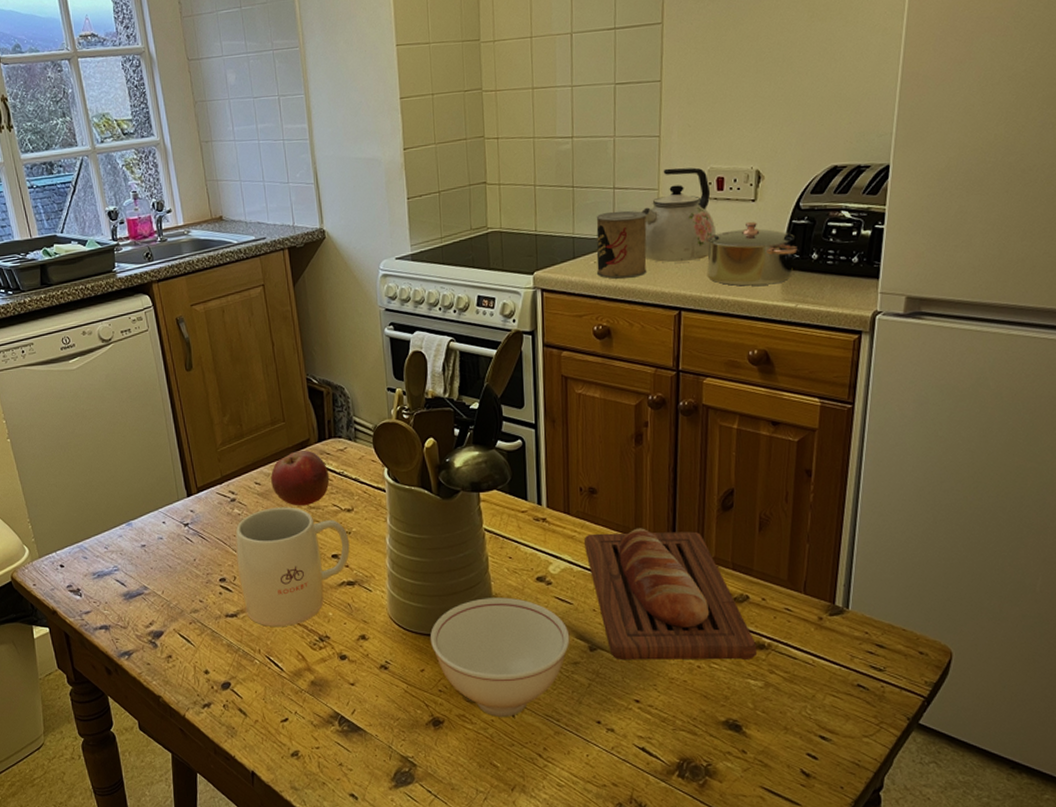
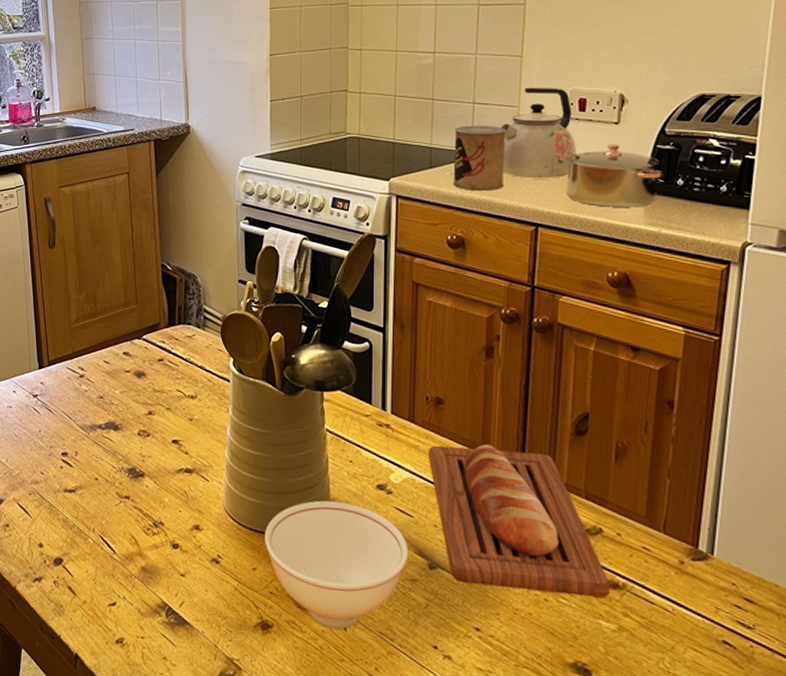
mug: present [235,507,350,627] -> none [79,387,191,508]
fruit: present [271,450,330,506] -> none [120,334,176,389]

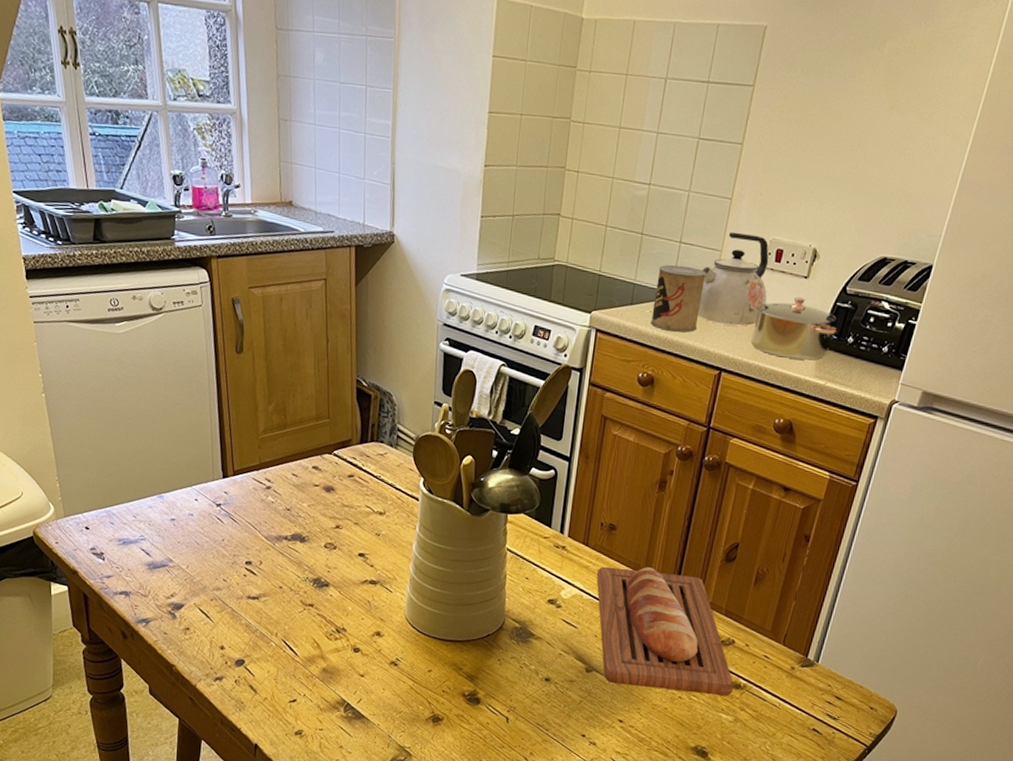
bowl: present [264,500,409,629] -> none [441,612,570,722]

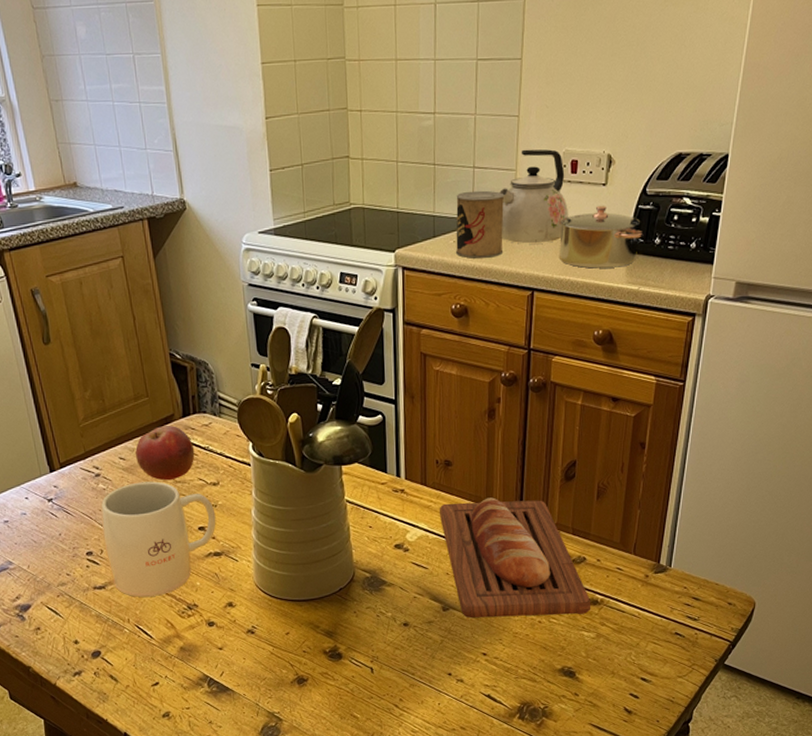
mug: none [264,500,378,615] -> present [101,481,216,597]
fruit: none [308,449,367,504] -> present [135,426,195,481]

